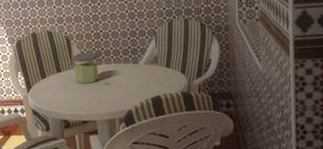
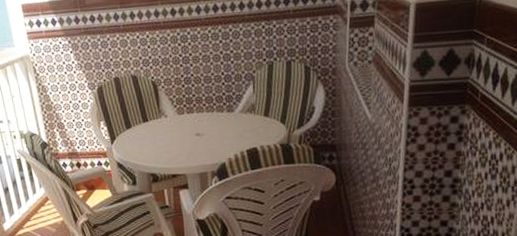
jar: present [71,52,99,84] -> none [158,99,190,135]

